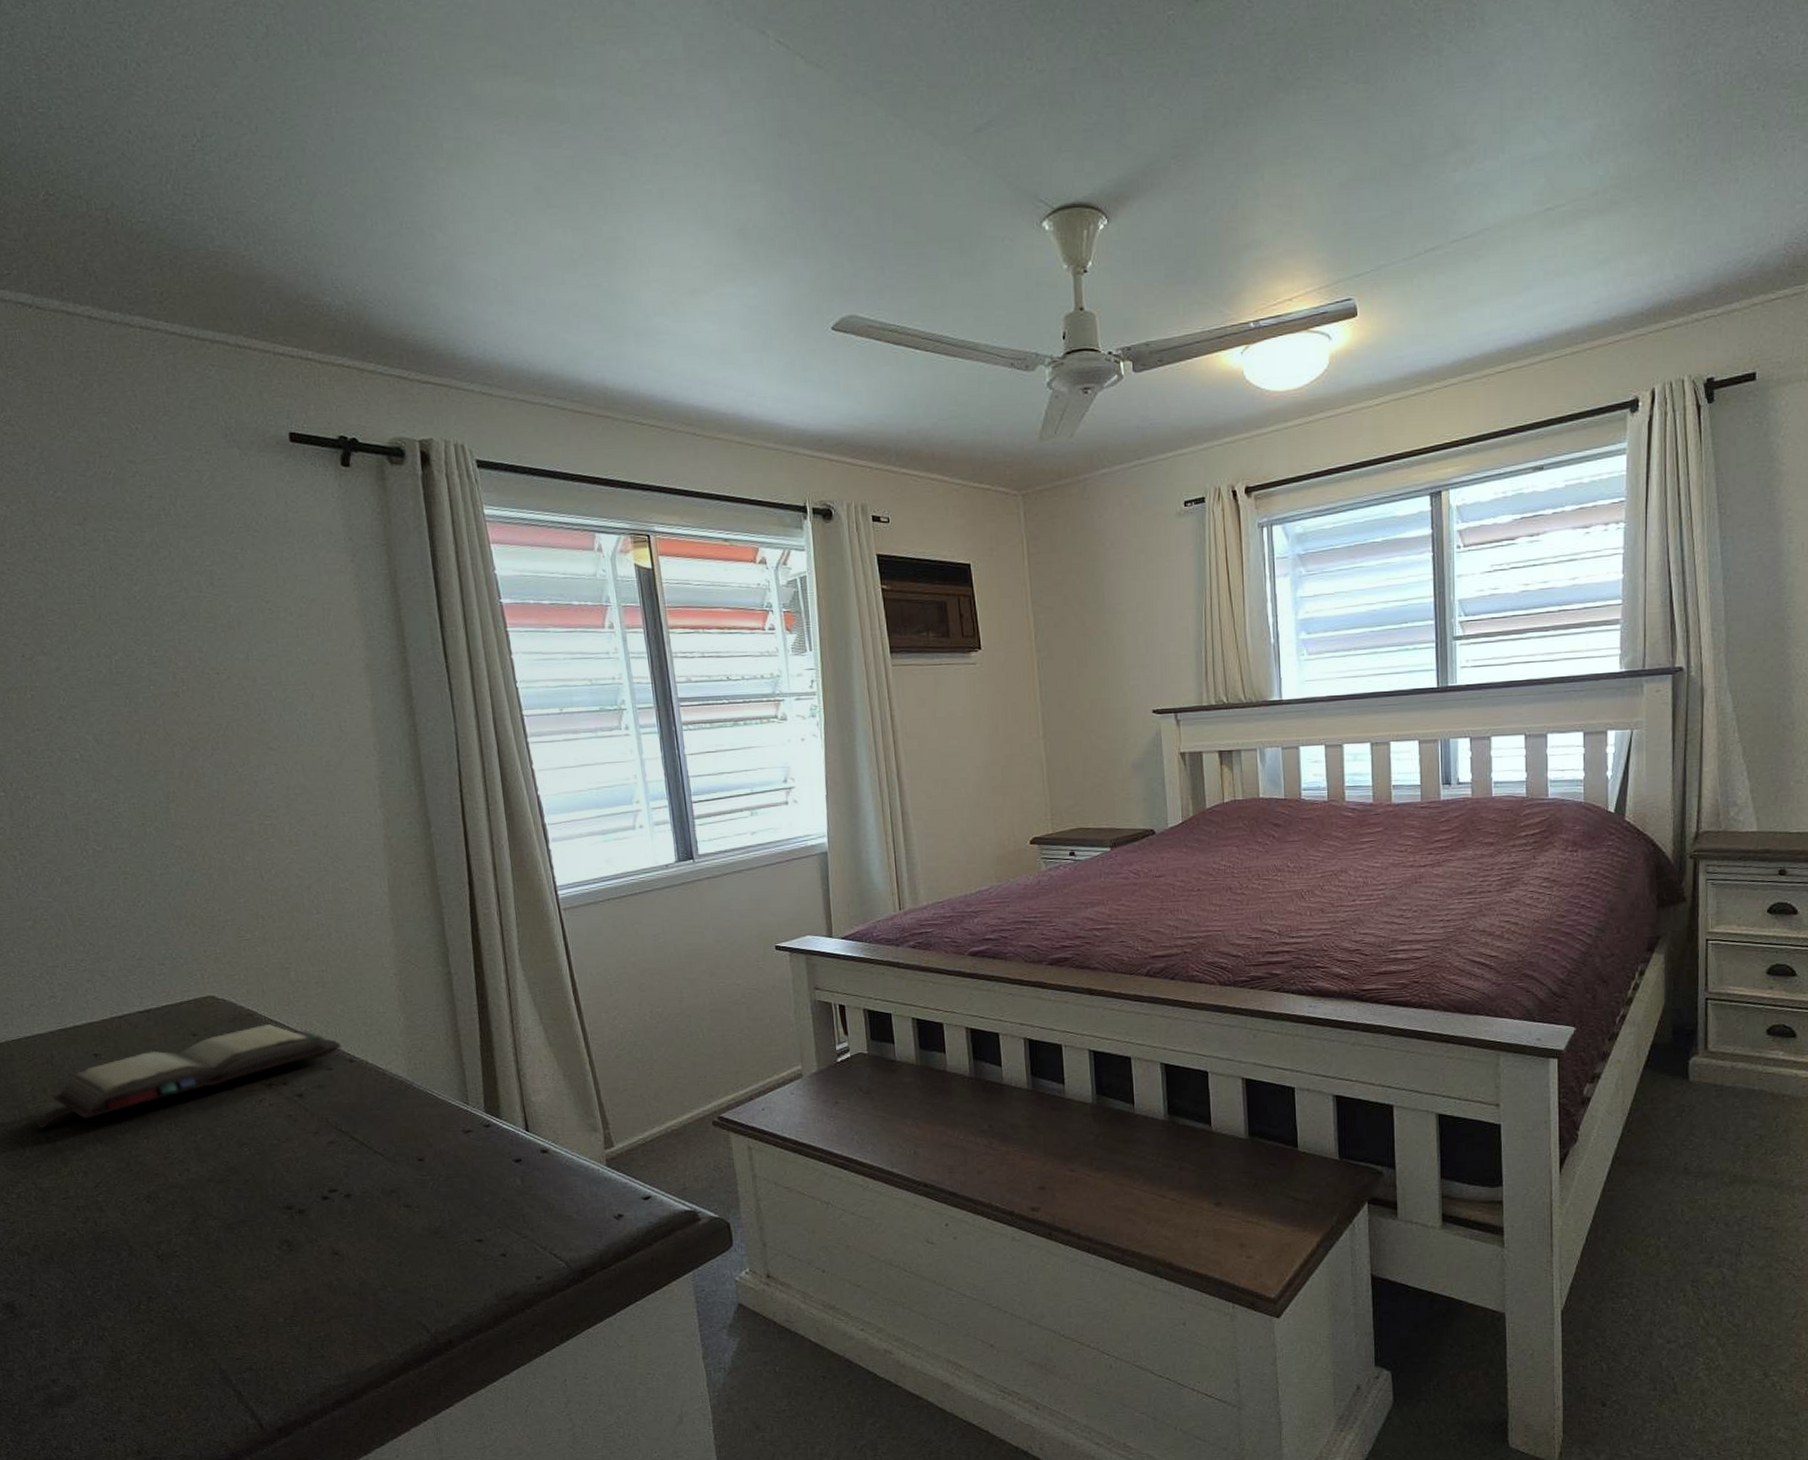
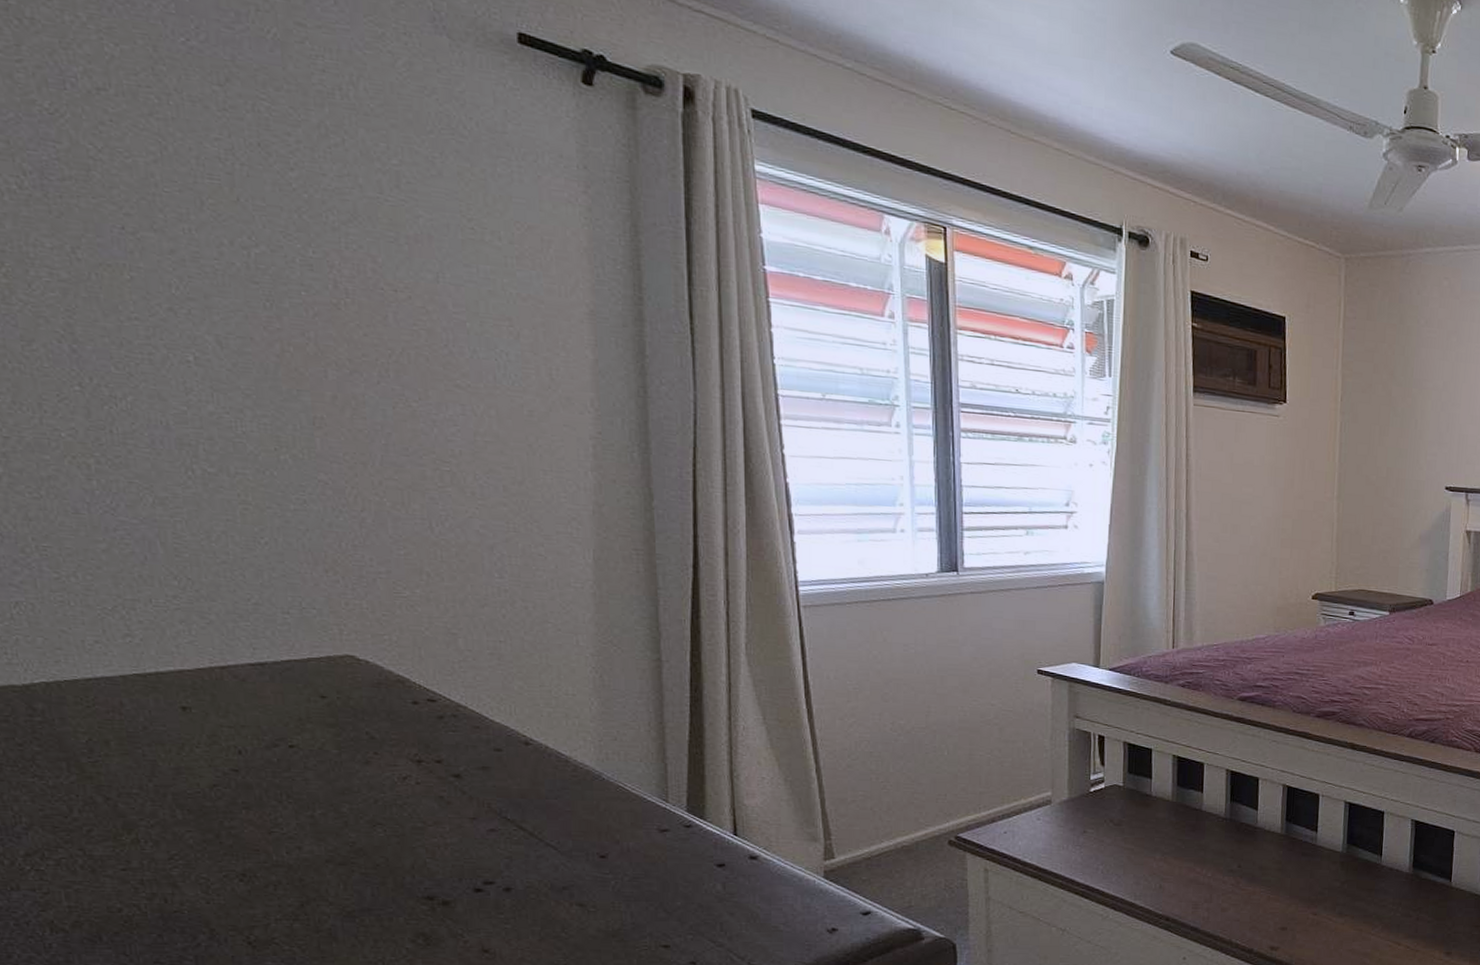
hardback book: present [36,1024,341,1129] -> none [90,693,515,788]

